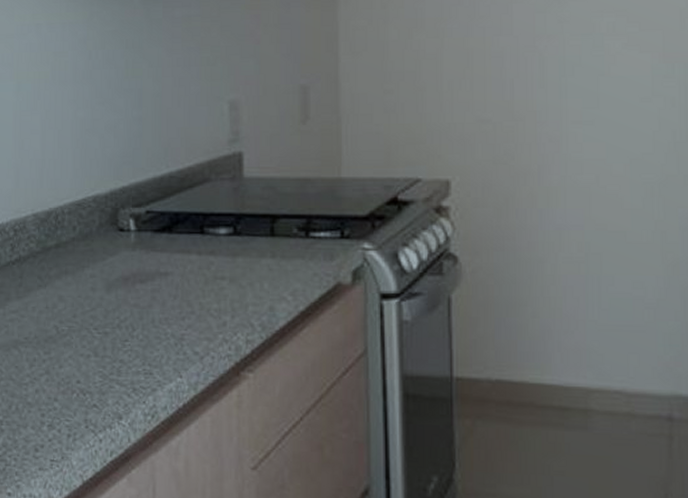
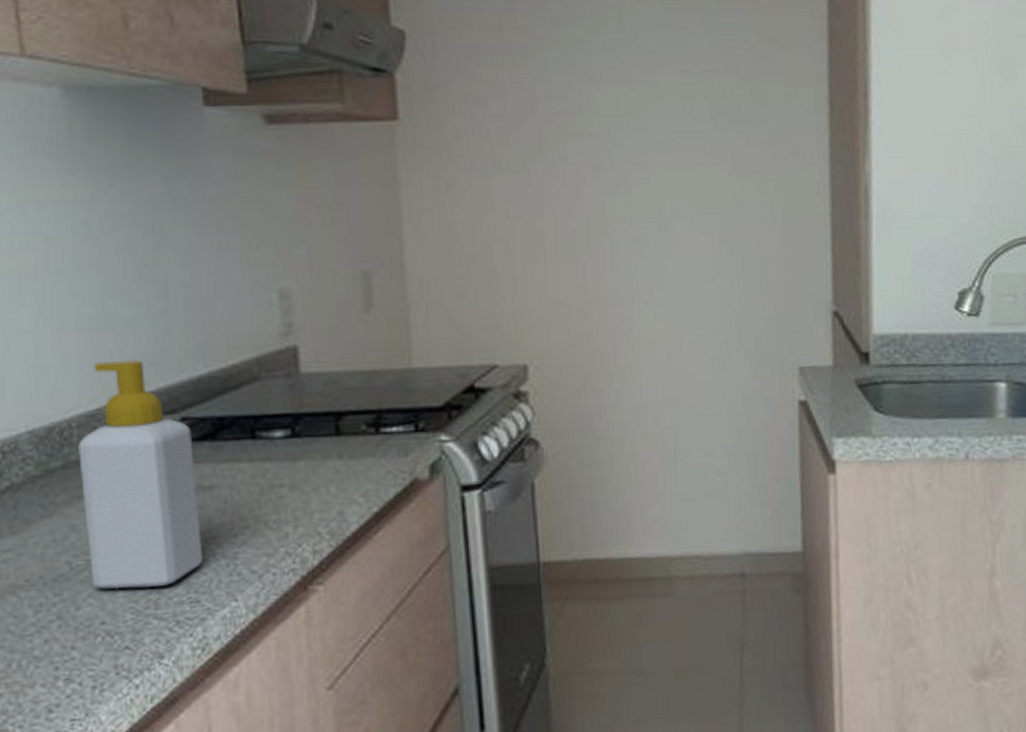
soap bottle: none [68,159,157,357] -> present [78,360,203,590]

